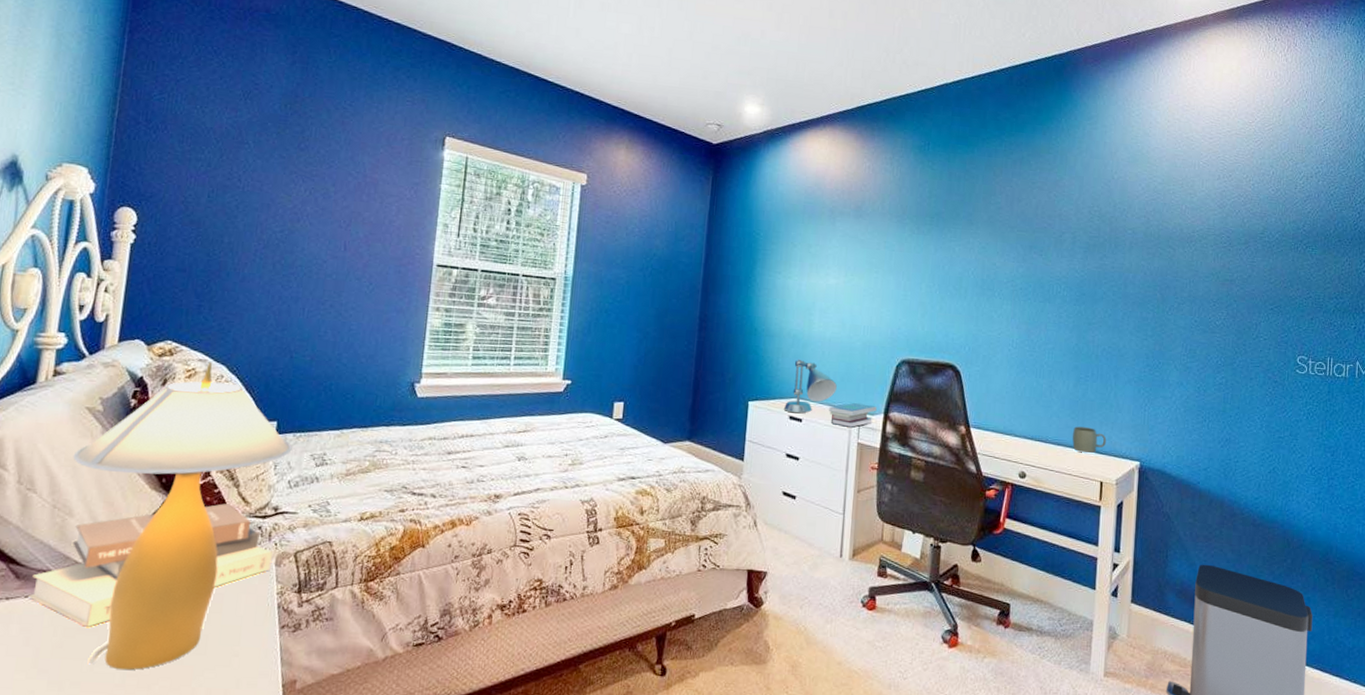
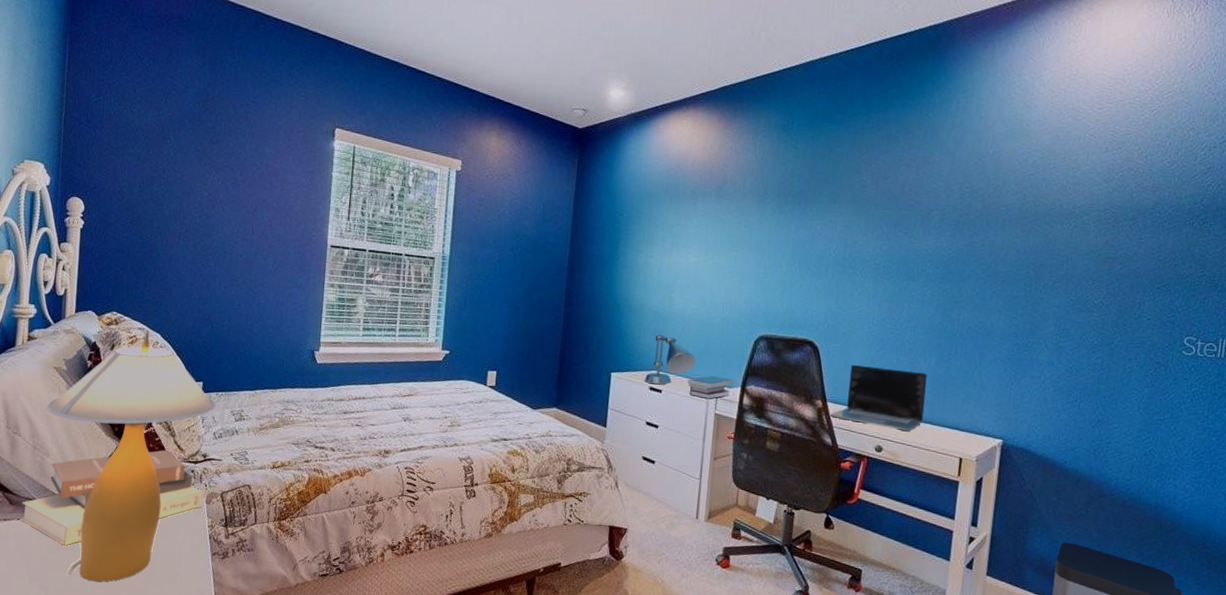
laptop: none [973,388,1066,456] -> present [830,364,927,431]
mug: present [1072,426,1107,454] -> none [931,403,969,431]

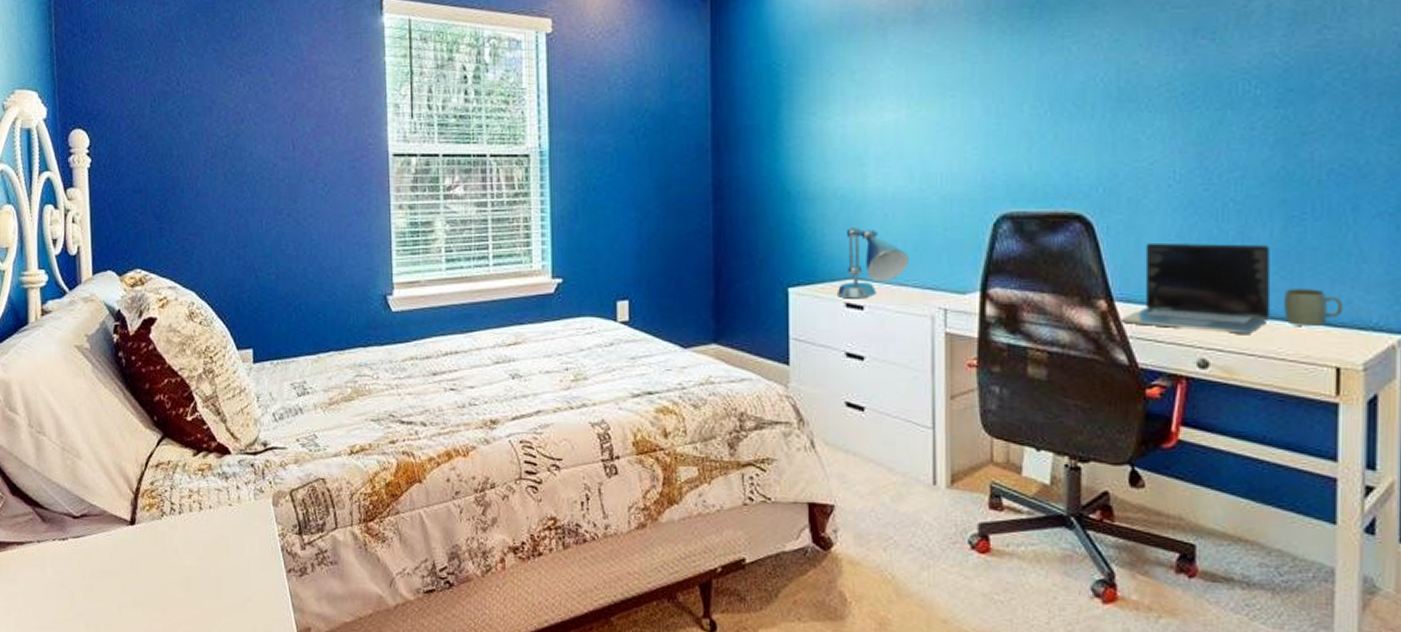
books: present [20,450,203,546] -> none [56,440,269,570]
table lamp: present [46,330,216,582] -> none [71,289,272,614]
books: present [687,376,734,400] -> none [900,280,969,314]
mug: none [931,403,969,431] -> present [1282,289,1344,327]

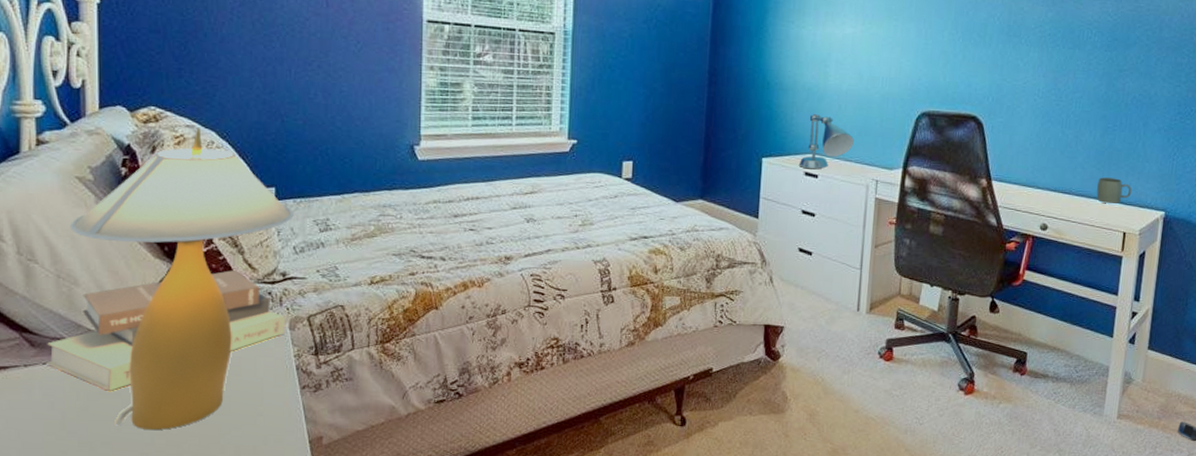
books: none [56,440,269,570] -> present [46,270,285,391]
table lamp: none [71,289,272,614] -> present [69,128,294,431]
laptop: present [1120,242,1271,334] -> none [994,139,1092,207]

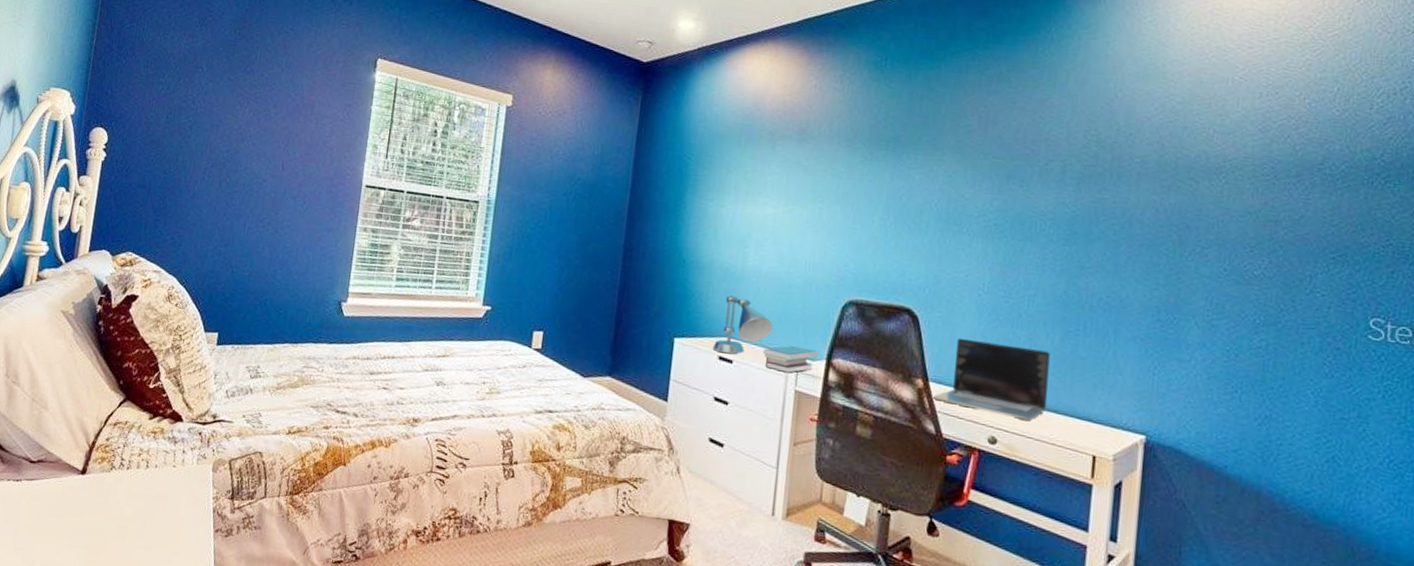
books: present [46,270,285,391] -> none [10,408,210,513]
table lamp: present [69,128,294,431] -> none [49,273,231,557]
books: none [846,158,895,184] -> present [763,346,818,374]
laptop: none [994,139,1092,207] -> present [932,338,1050,420]
mug: present [1096,177,1132,205] -> none [1056,388,1102,422]

